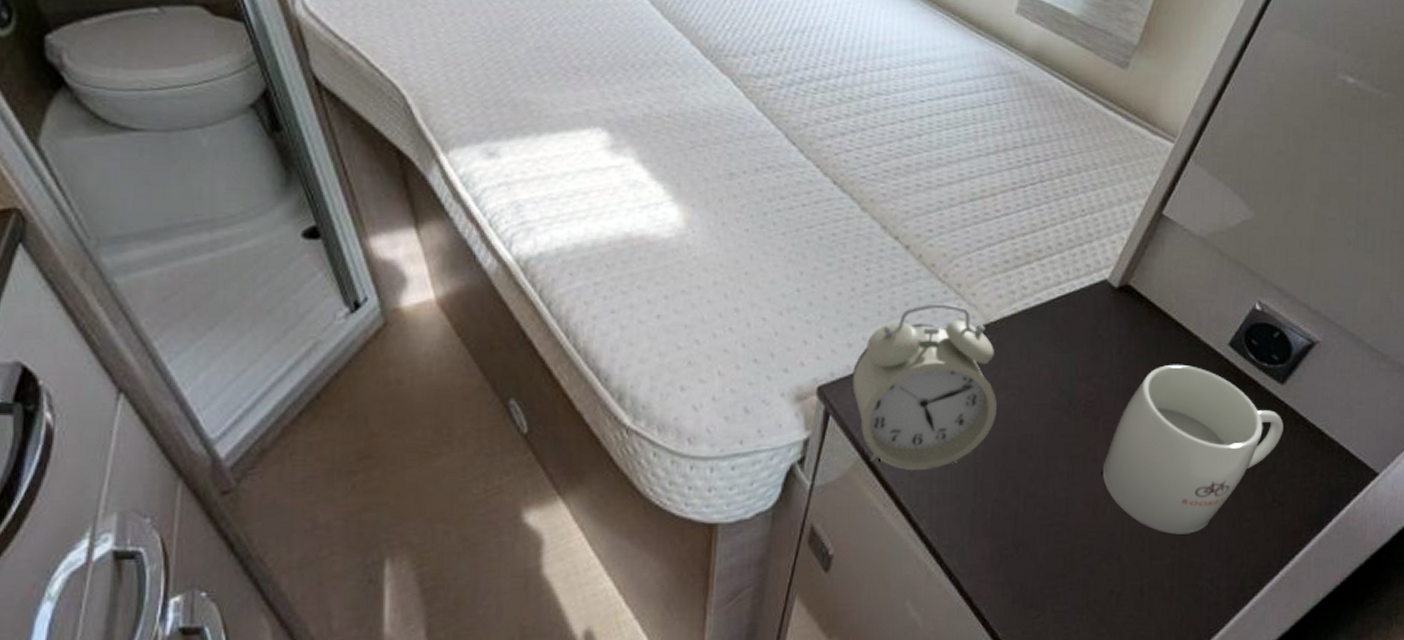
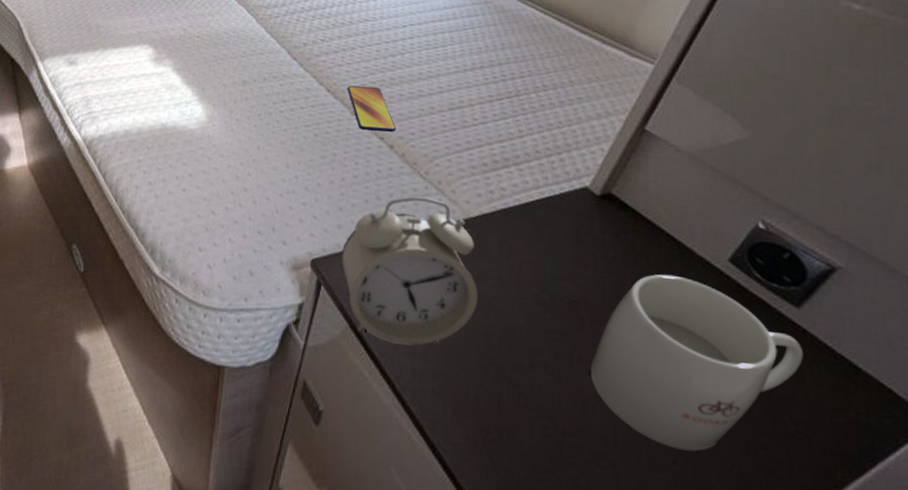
smartphone: none [857,175,912,230] -> present [347,85,396,132]

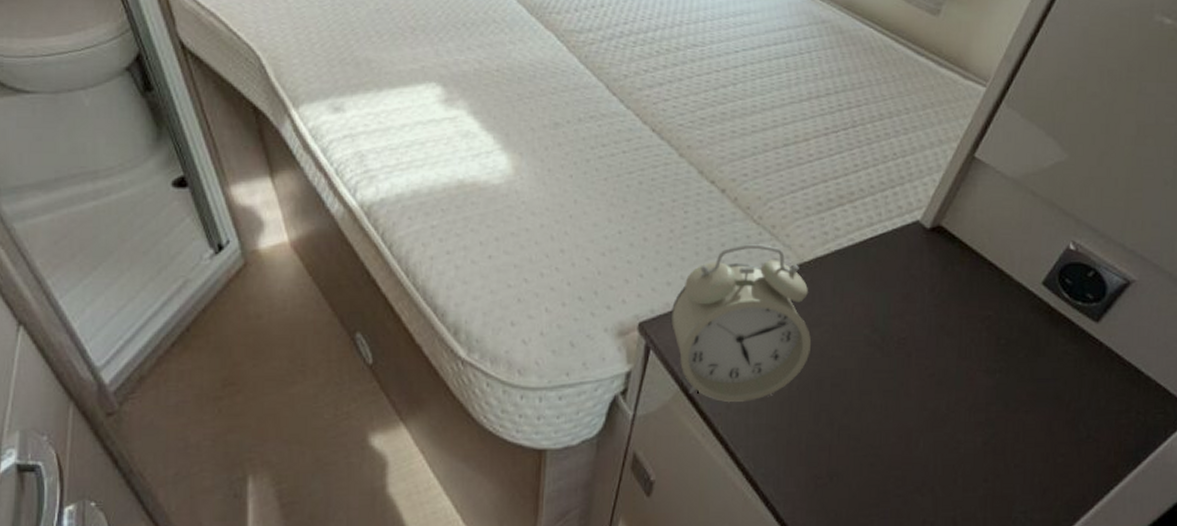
smartphone: present [347,85,396,132] -> none [675,123,727,174]
mug: present [590,274,803,452] -> none [915,302,1098,468]

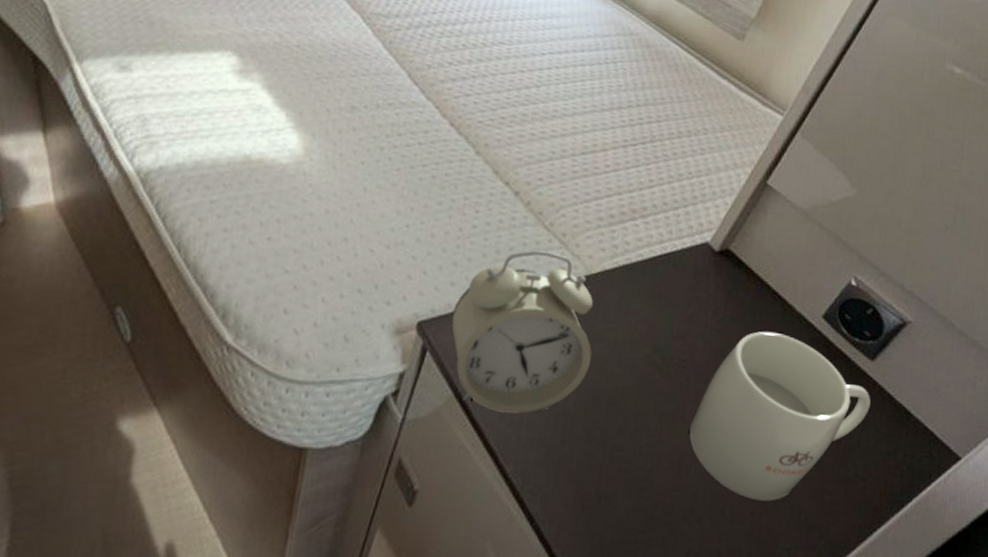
mug: none [915,302,1098,468] -> present [689,331,871,501]

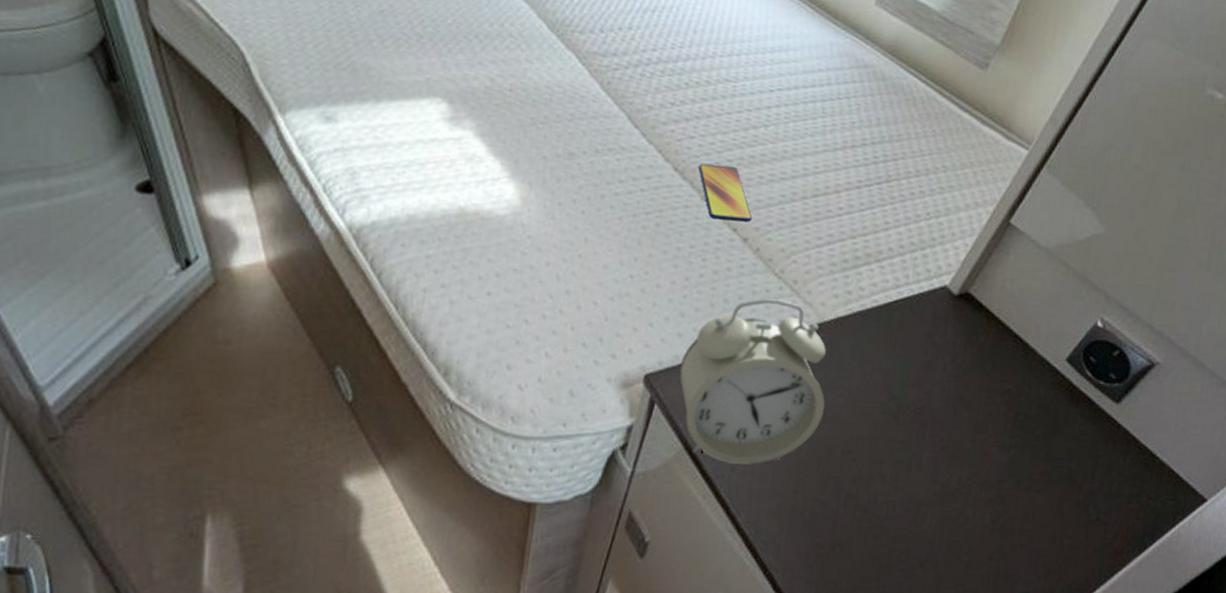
smartphone: none [473,119,523,177] -> present [698,163,752,222]
mug: present [689,331,871,501] -> none [925,376,1115,546]

